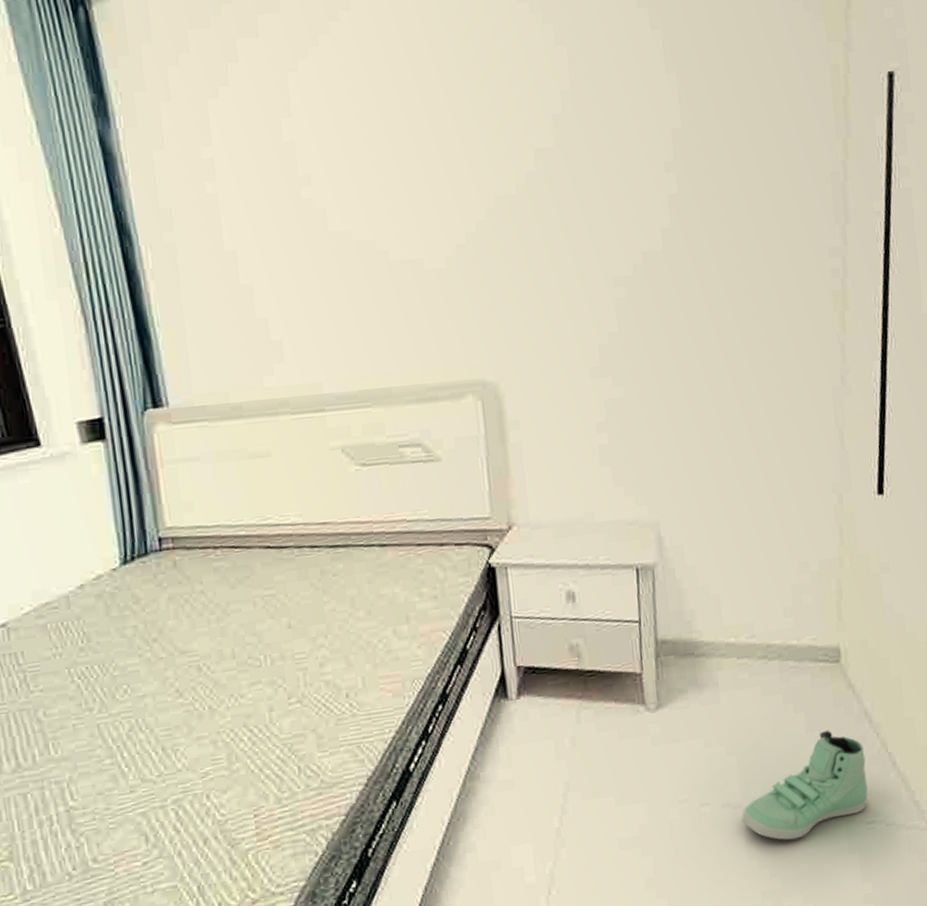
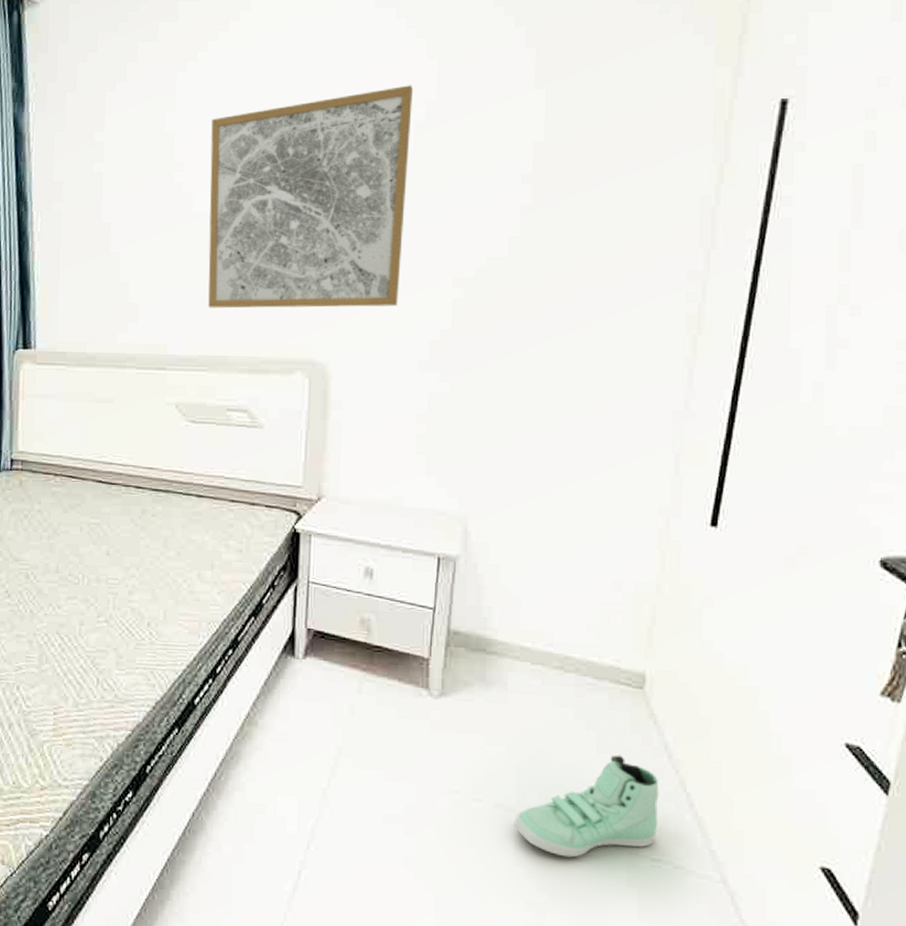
wall art: none [335,75,562,337] -> present [208,85,413,309]

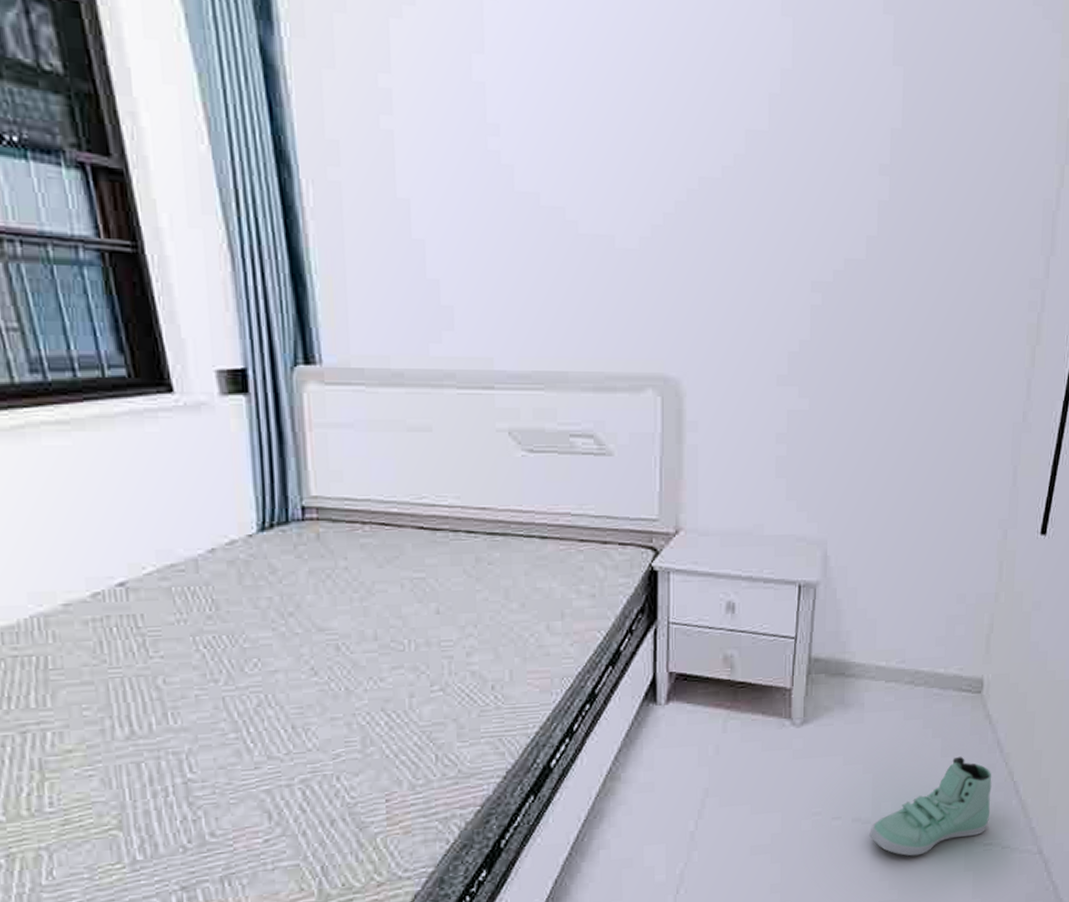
wall art: present [208,85,413,309] -> none [532,46,766,314]

